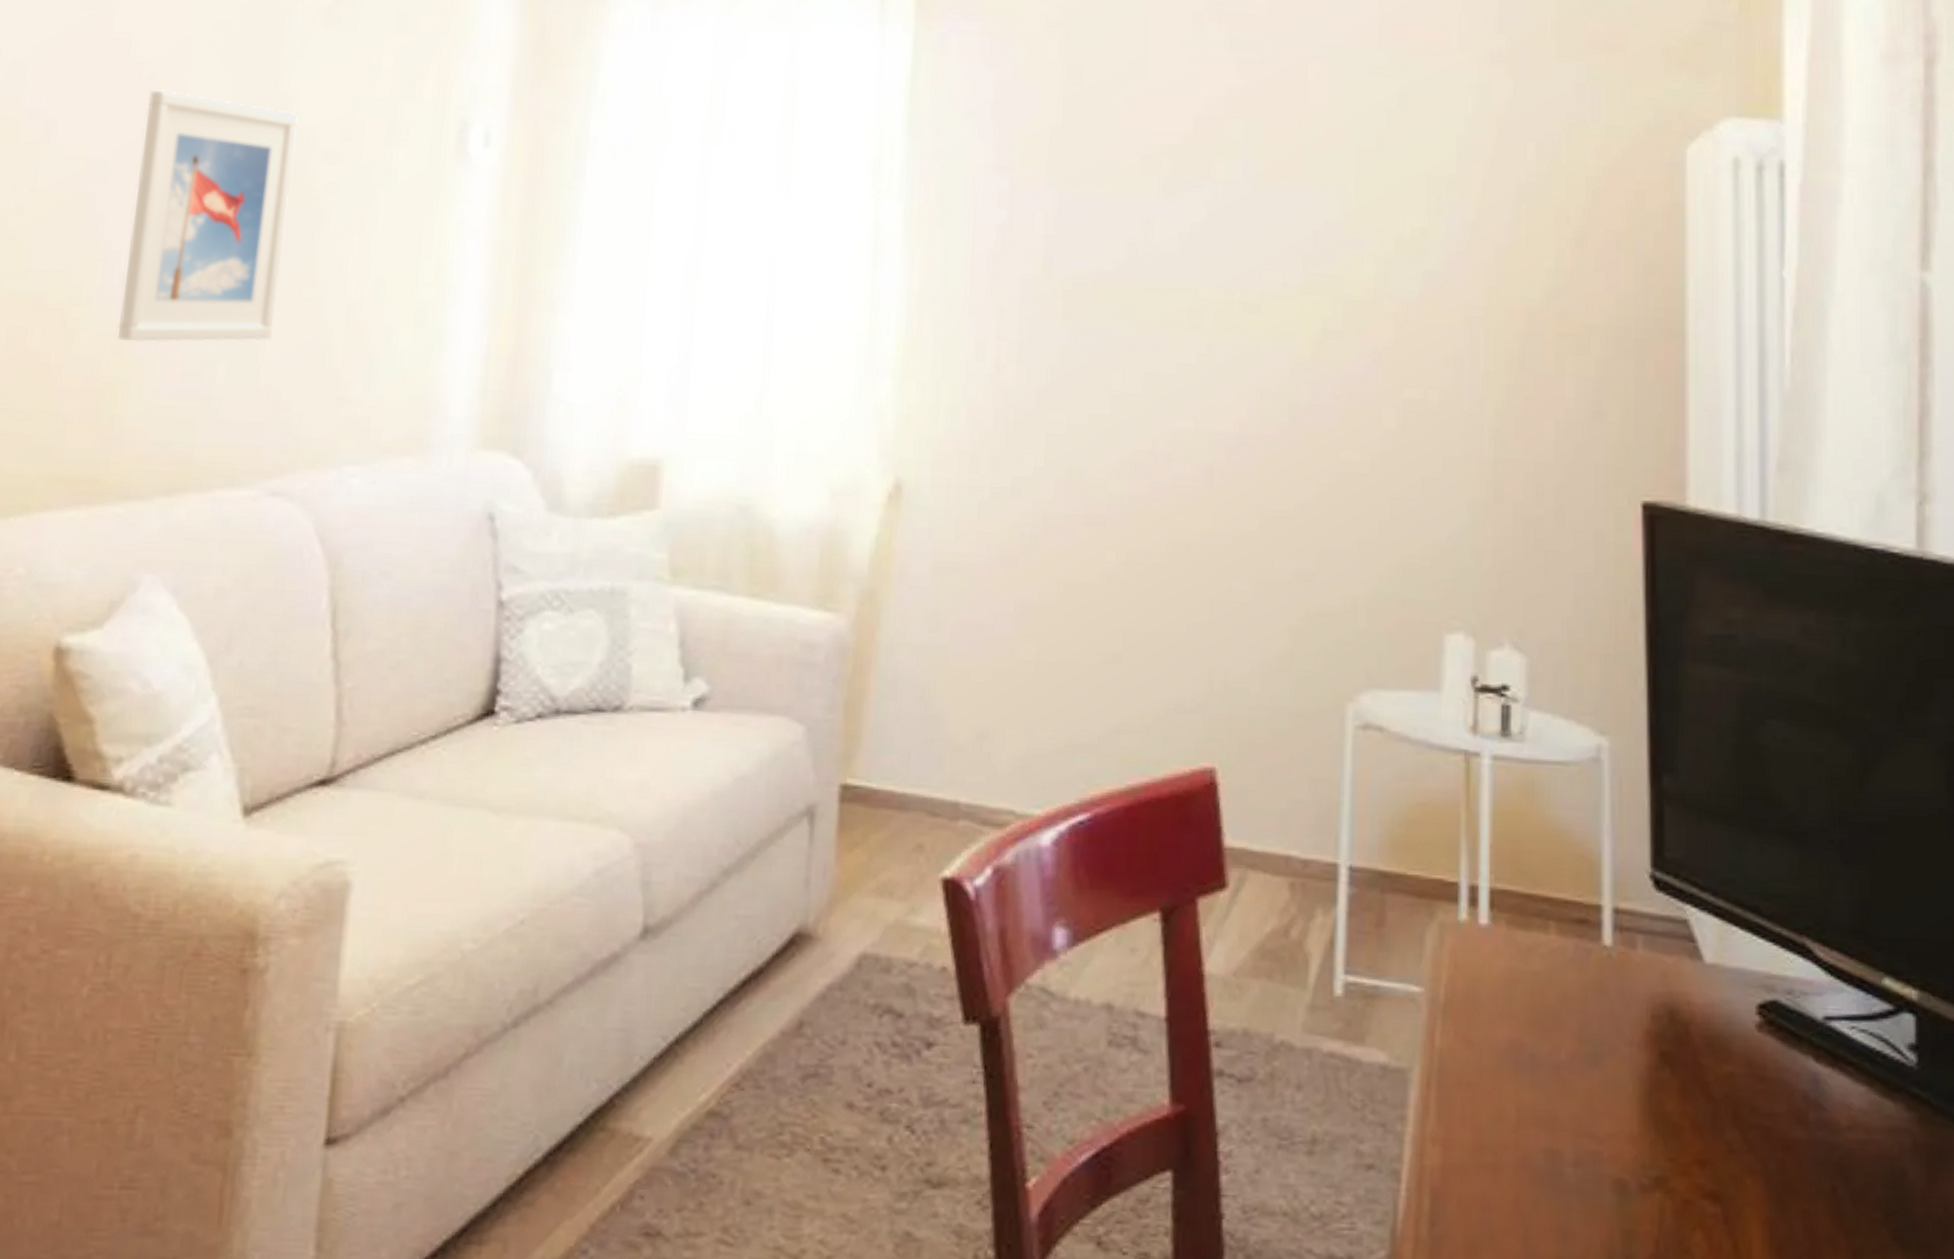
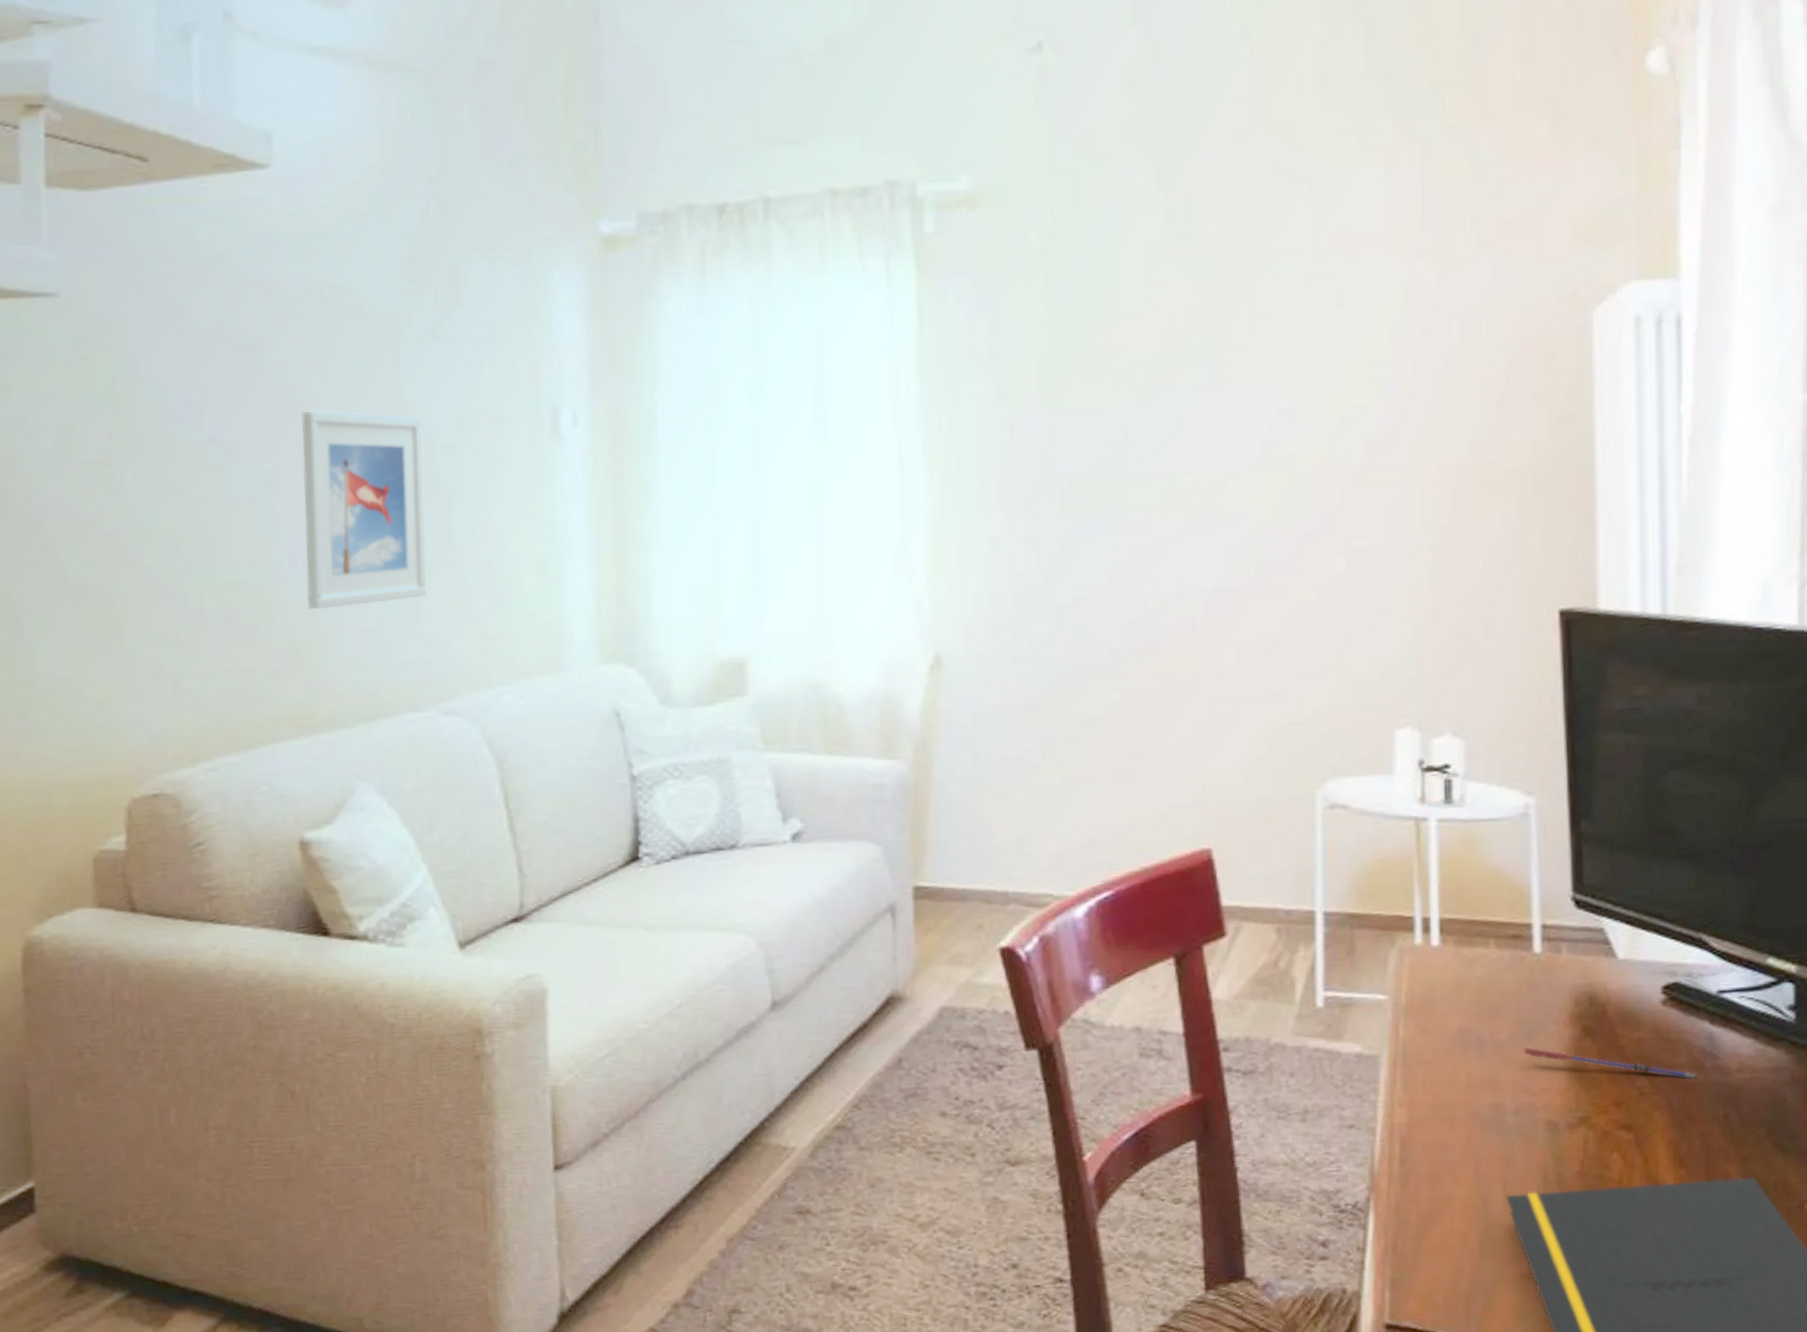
pen: none [1587,1072,1797,1135] -> present [1523,1046,1695,1079]

